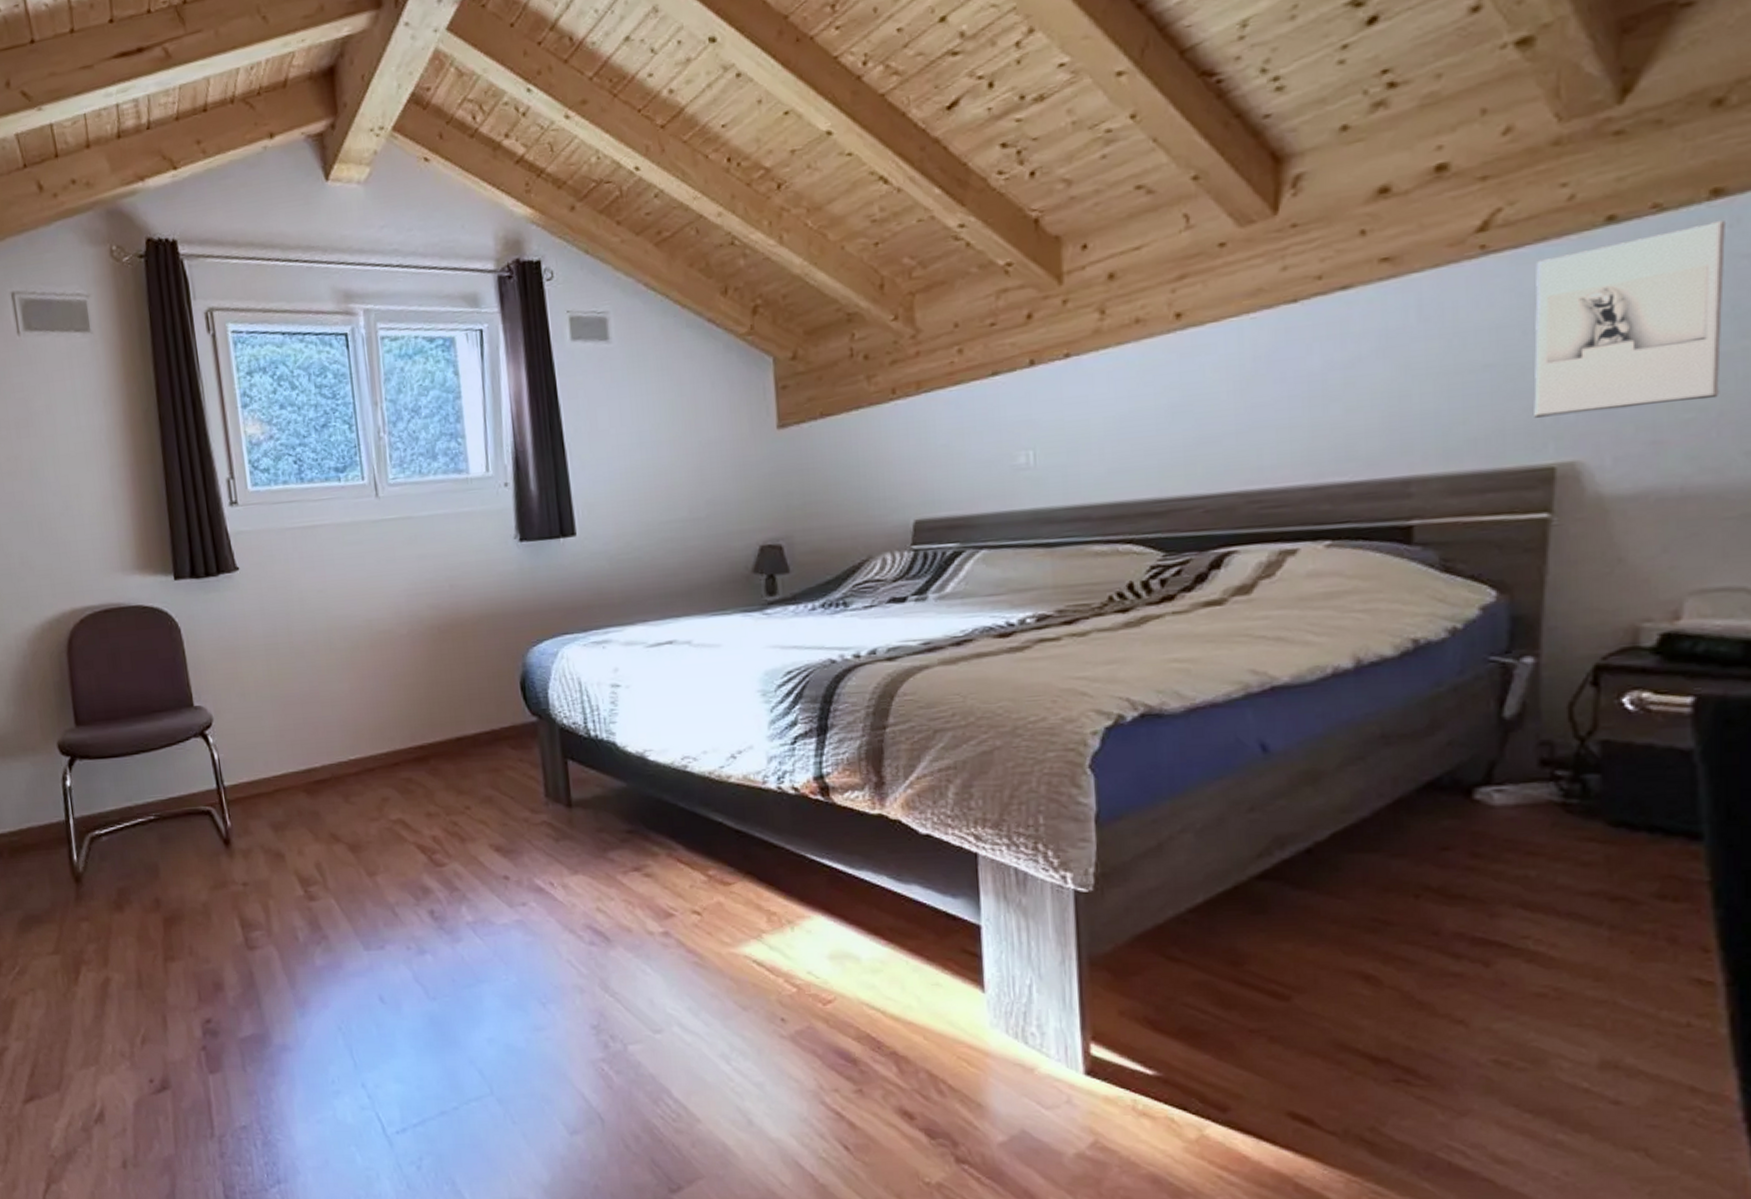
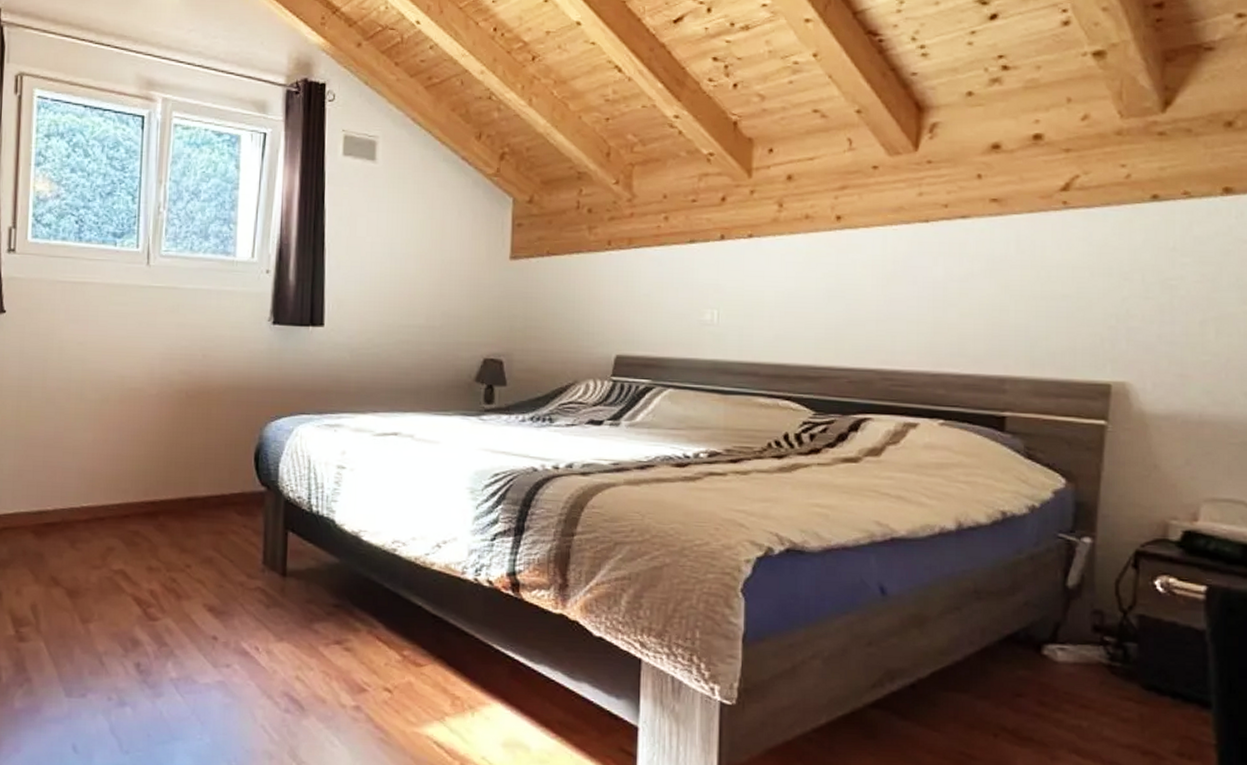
wall sculpture: present [1534,219,1727,418] -> none [1097,211,1234,348]

